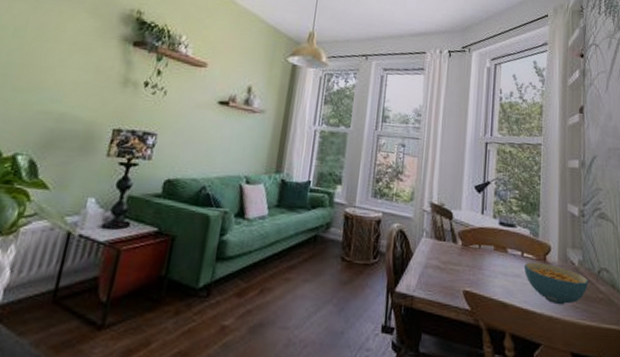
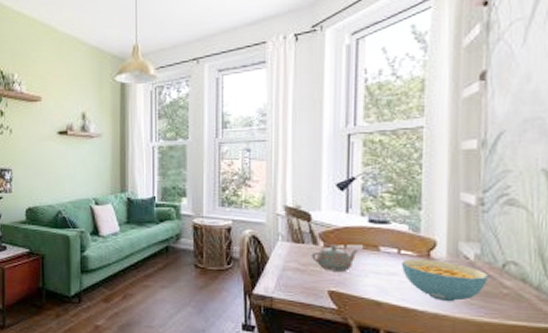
teapot: none [450,244,491,272] -> present [311,244,359,272]

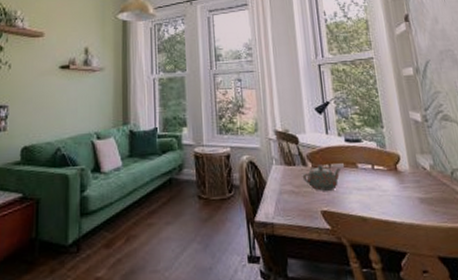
cereal bowl: present [401,258,489,302] -> none [376,172,444,212]

